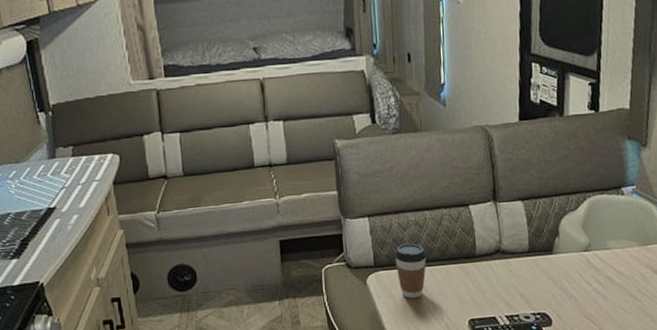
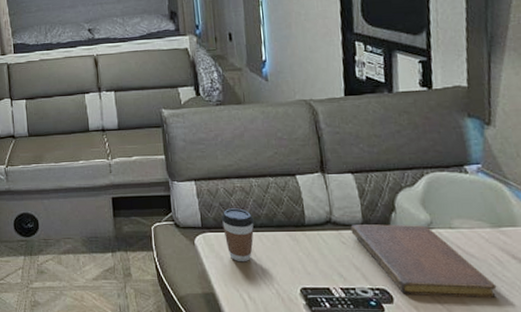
notebook: none [518,248,640,317] -> present [350,224,497,298]

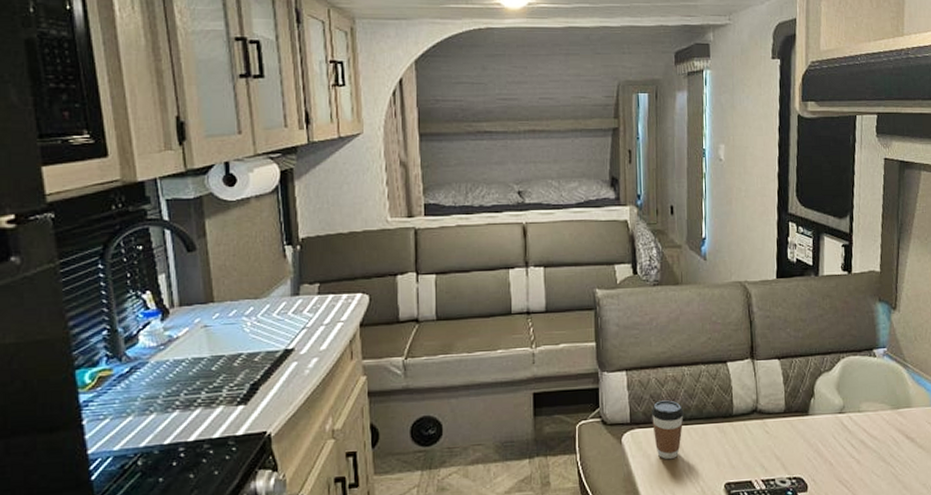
notebook: present [350,224,497,298] -> none [774,410,893,482]

